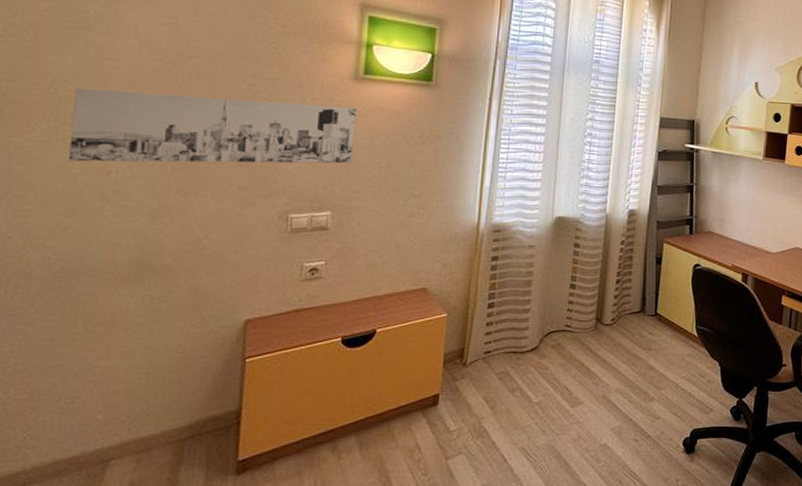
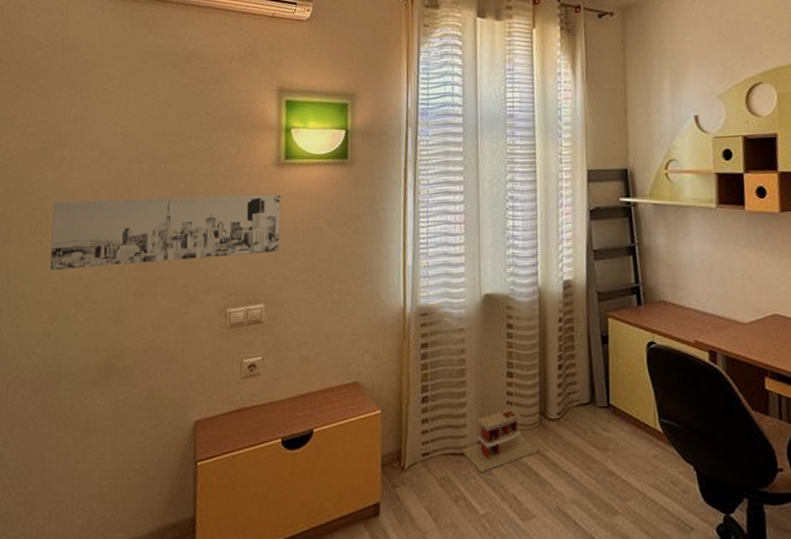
toy house: none [521,314,593,368] -> present [461,408,540,473]

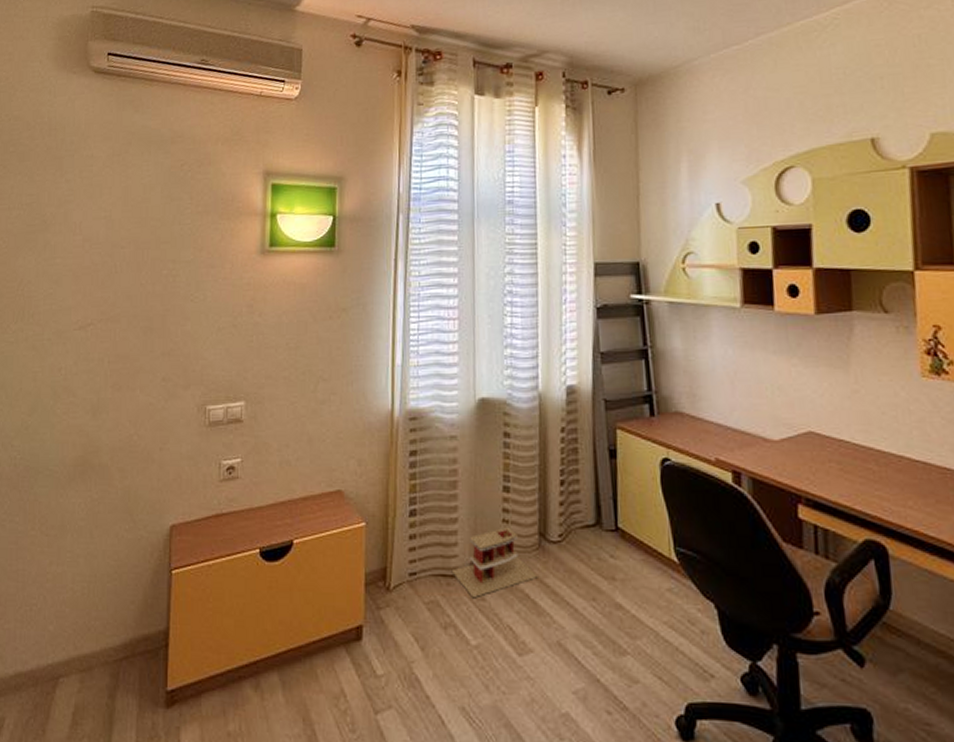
wall art: present [50,194,281,271] -> none [30,284,264,360]

